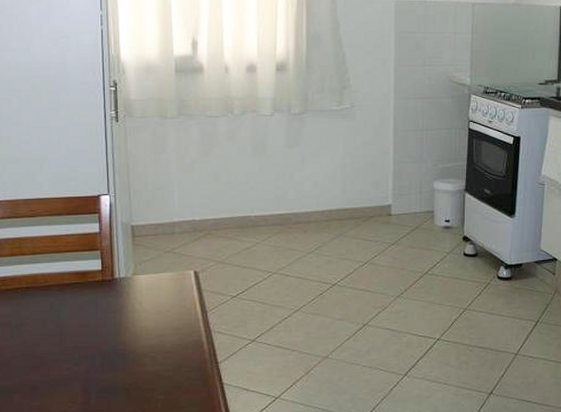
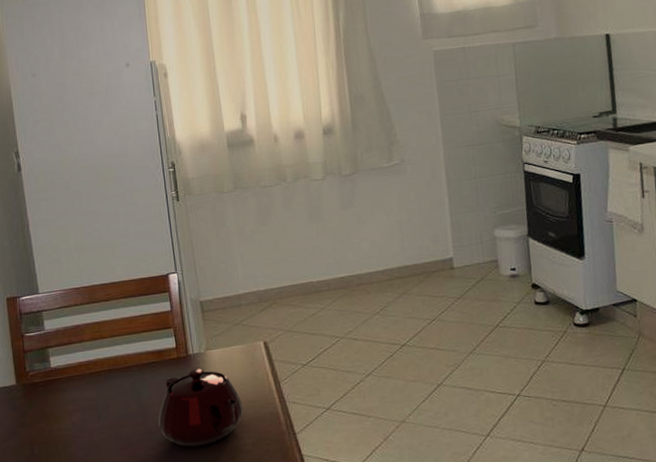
teapot: none [76,293,167,370] -> present [158,369,243,448]

